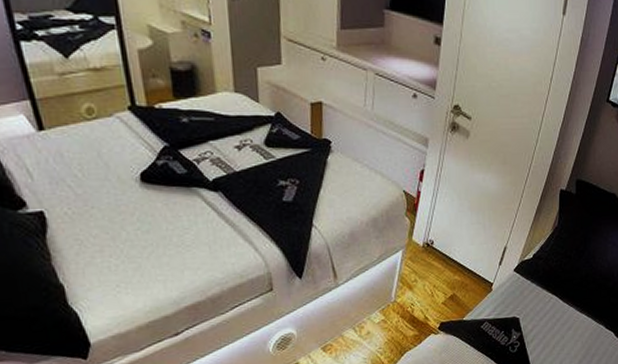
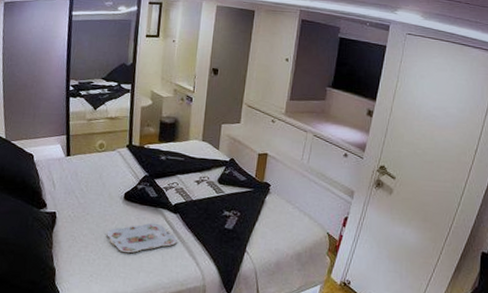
serving tray: none [125,207,225,251] -> present [106,222,177,254]

